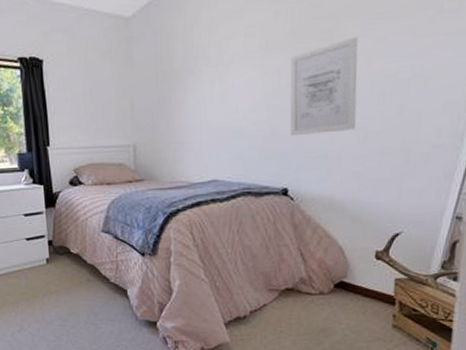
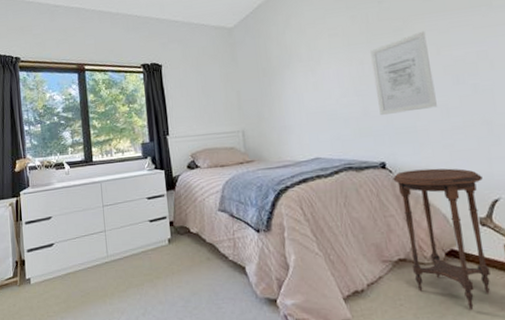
side table: none [293,197,388,339] -> present [392,168,491,311]

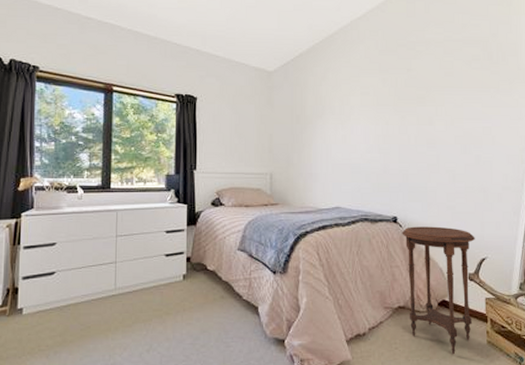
wall art: present [370,31,437,116] -> none [396,102,446,174]

